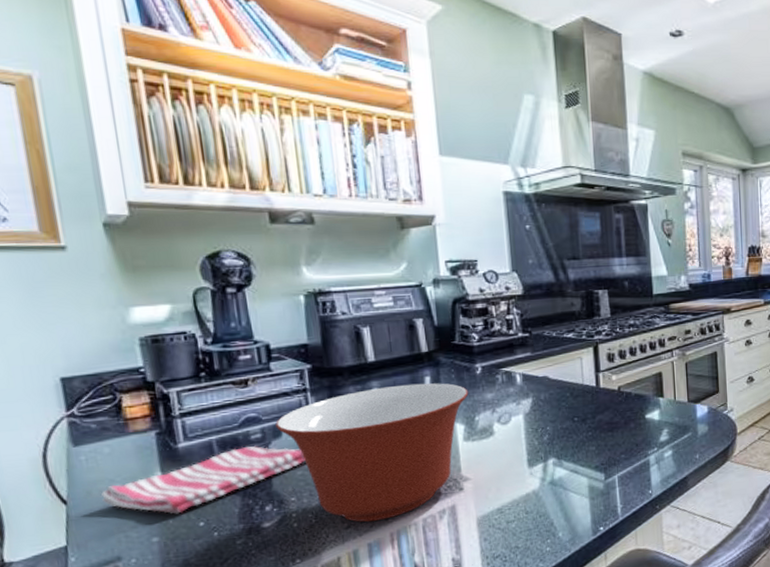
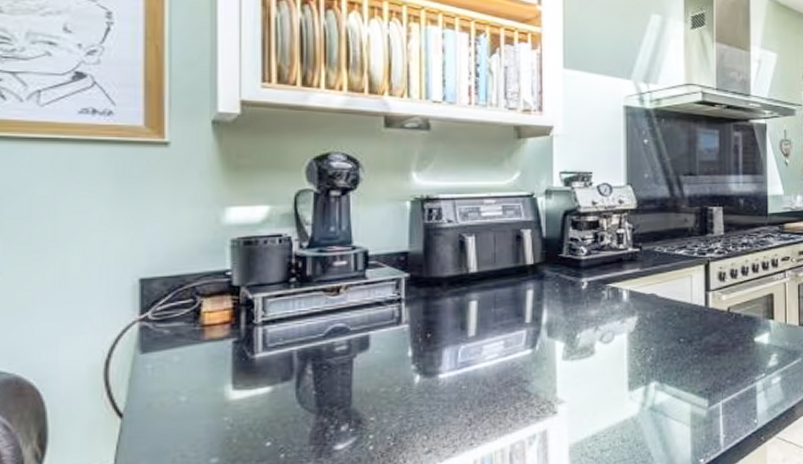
dish towel: present [101,445,306,514] -> none [163,358,391,432]
mixing bowl: present [275,383,469,522] -> none [364,296,572,447]

